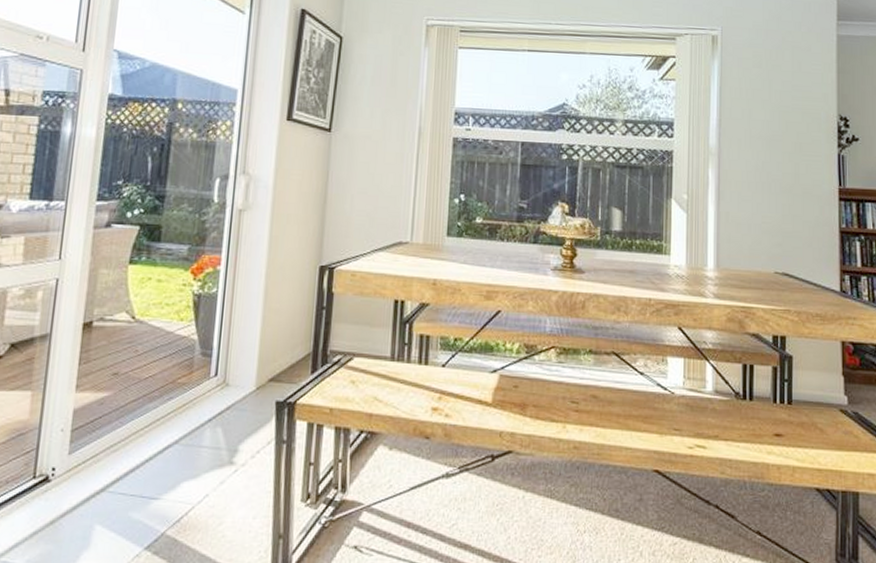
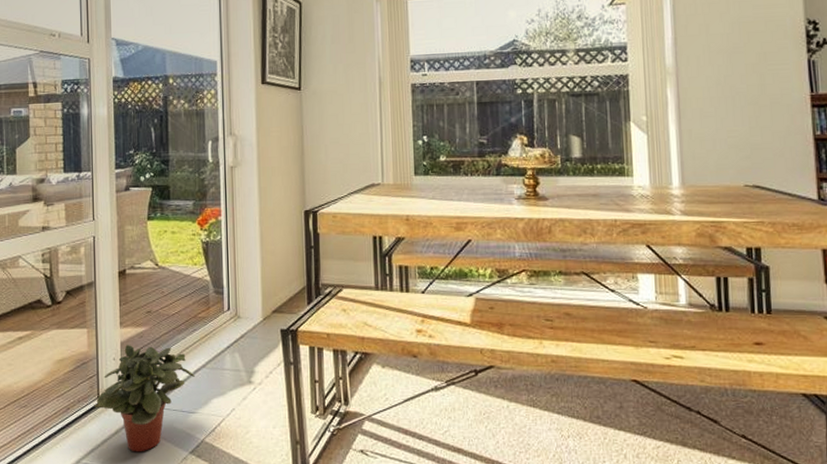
potted plant: none [26,412,164,548] -> present [94,344,195,452]

